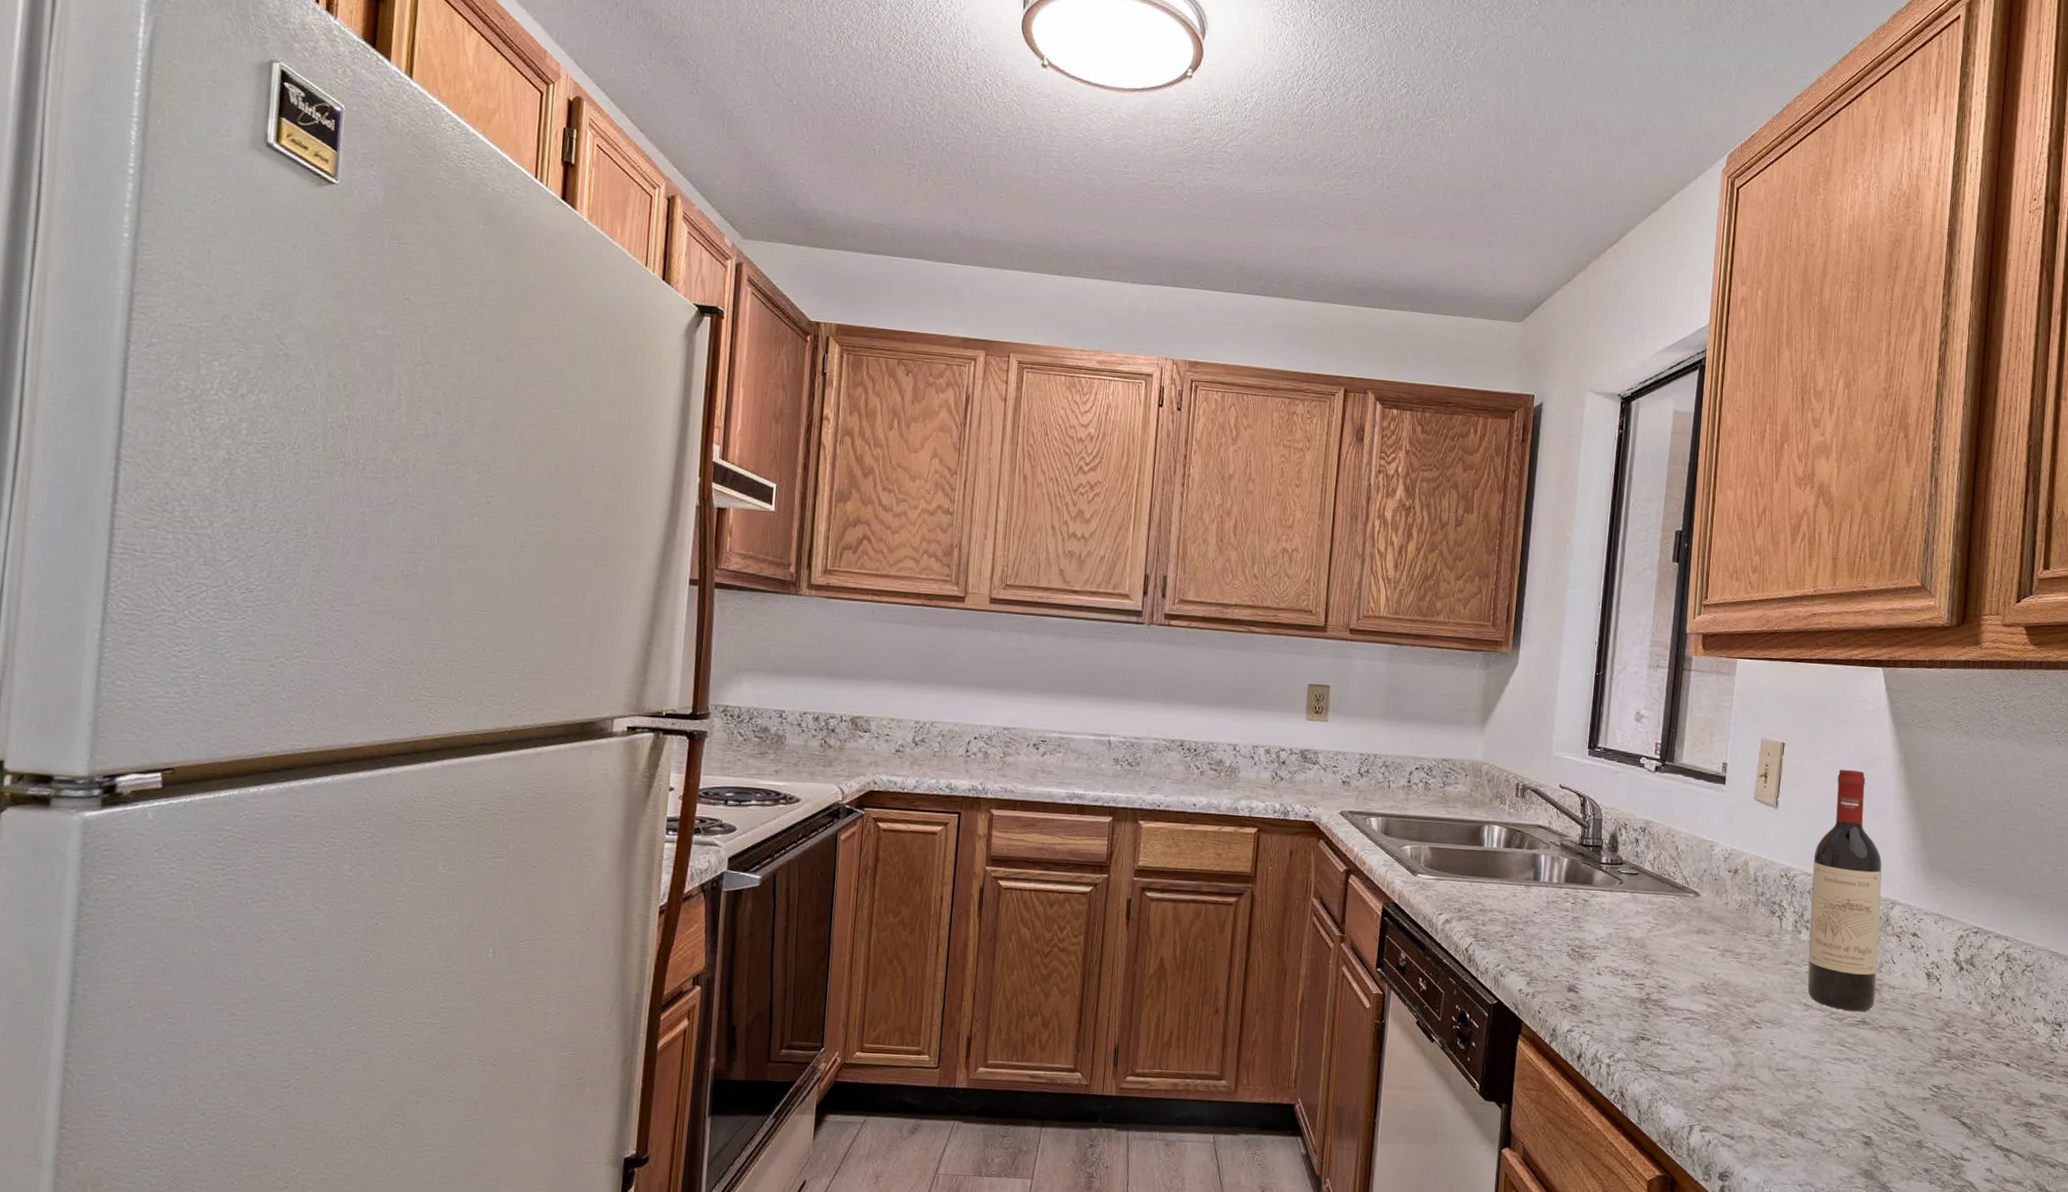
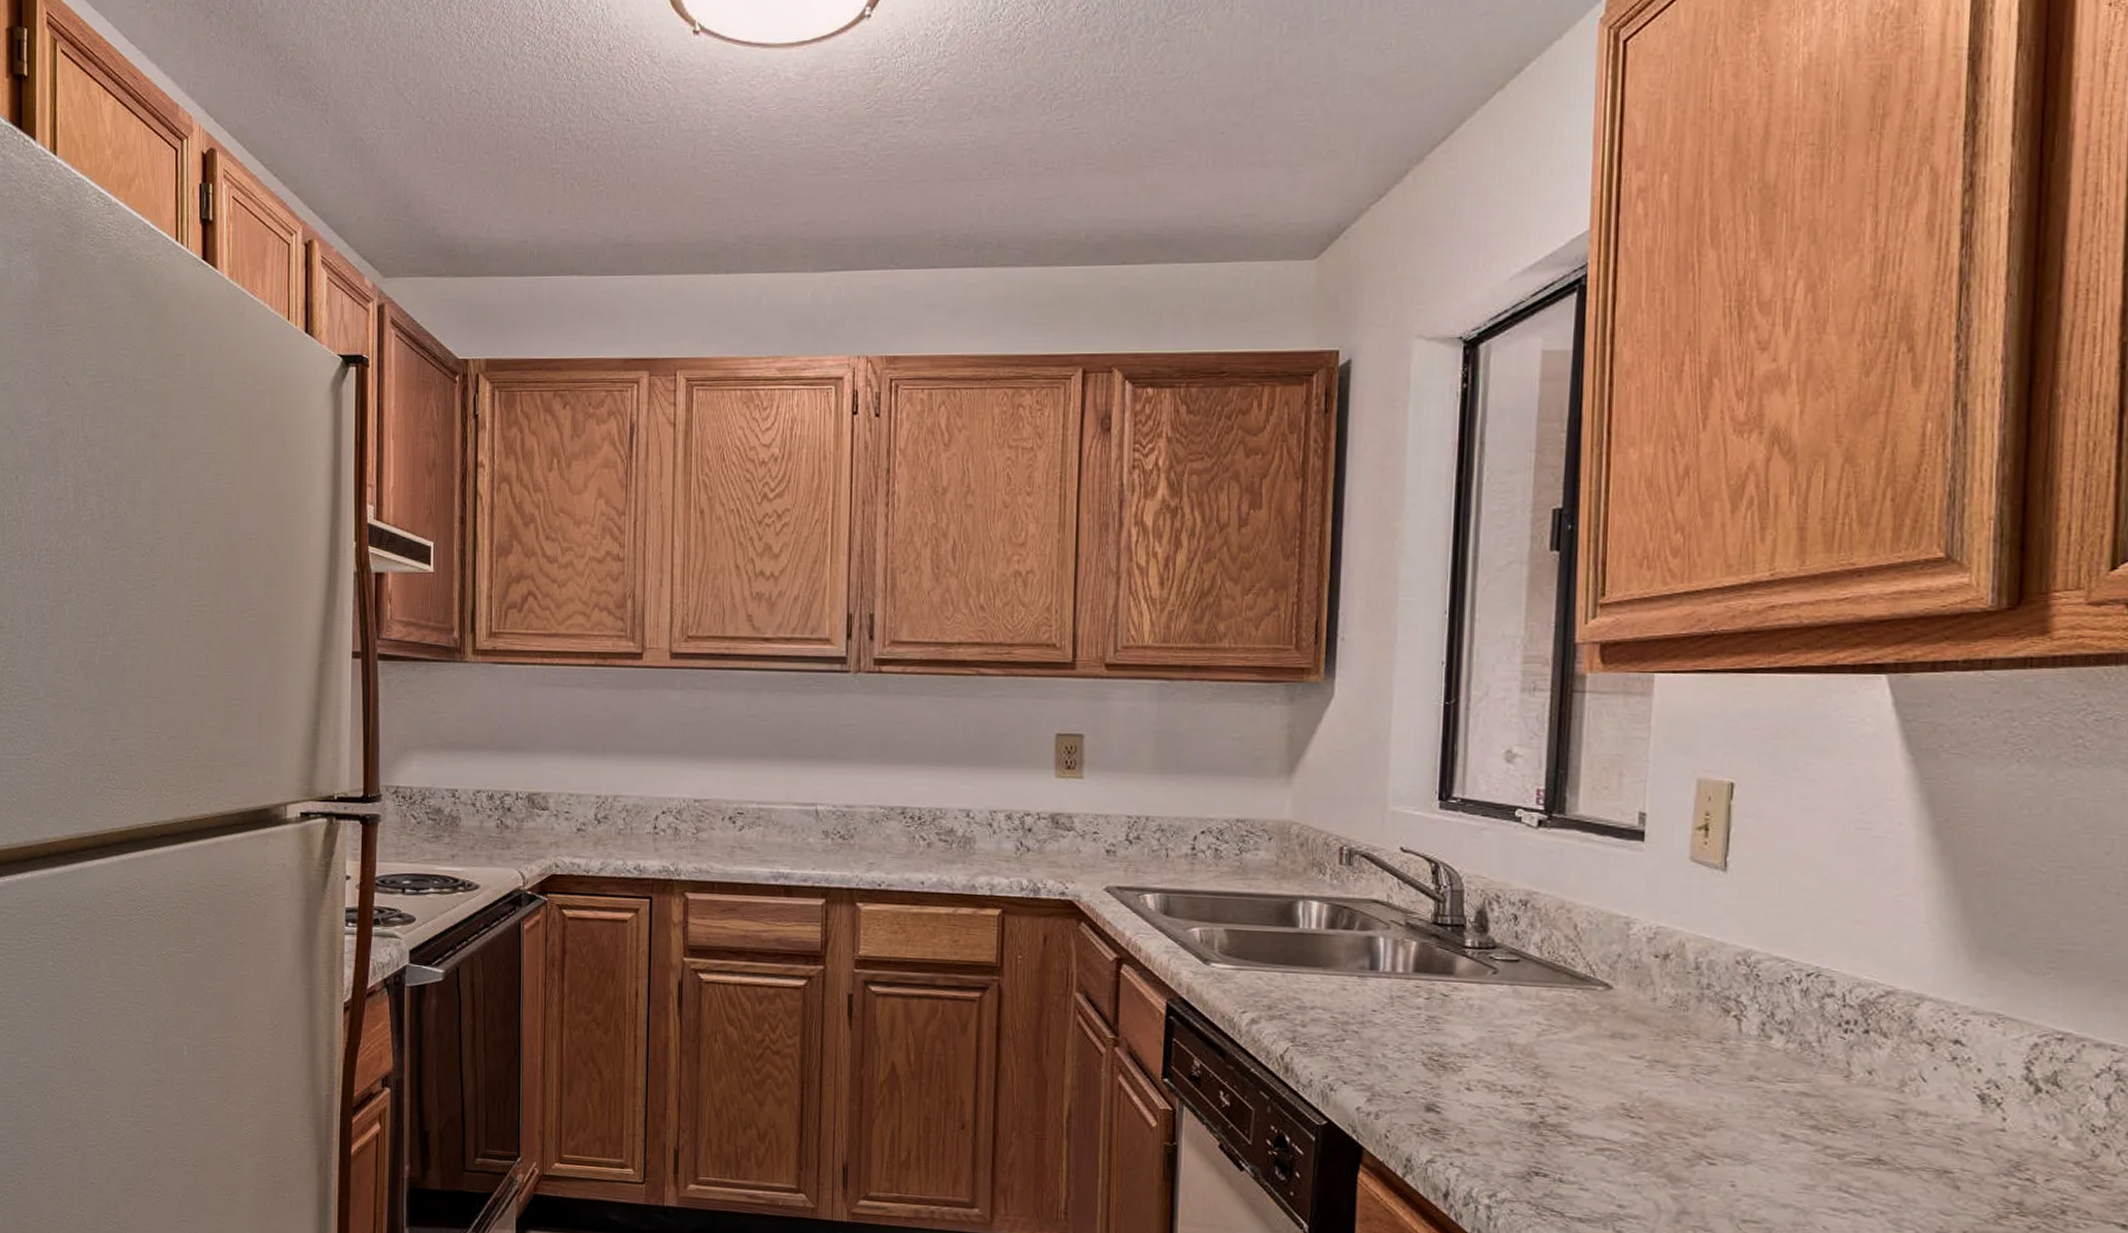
wine bottle: present [1807,769,1882,1012] -> none [1784,815,1899,1147]

